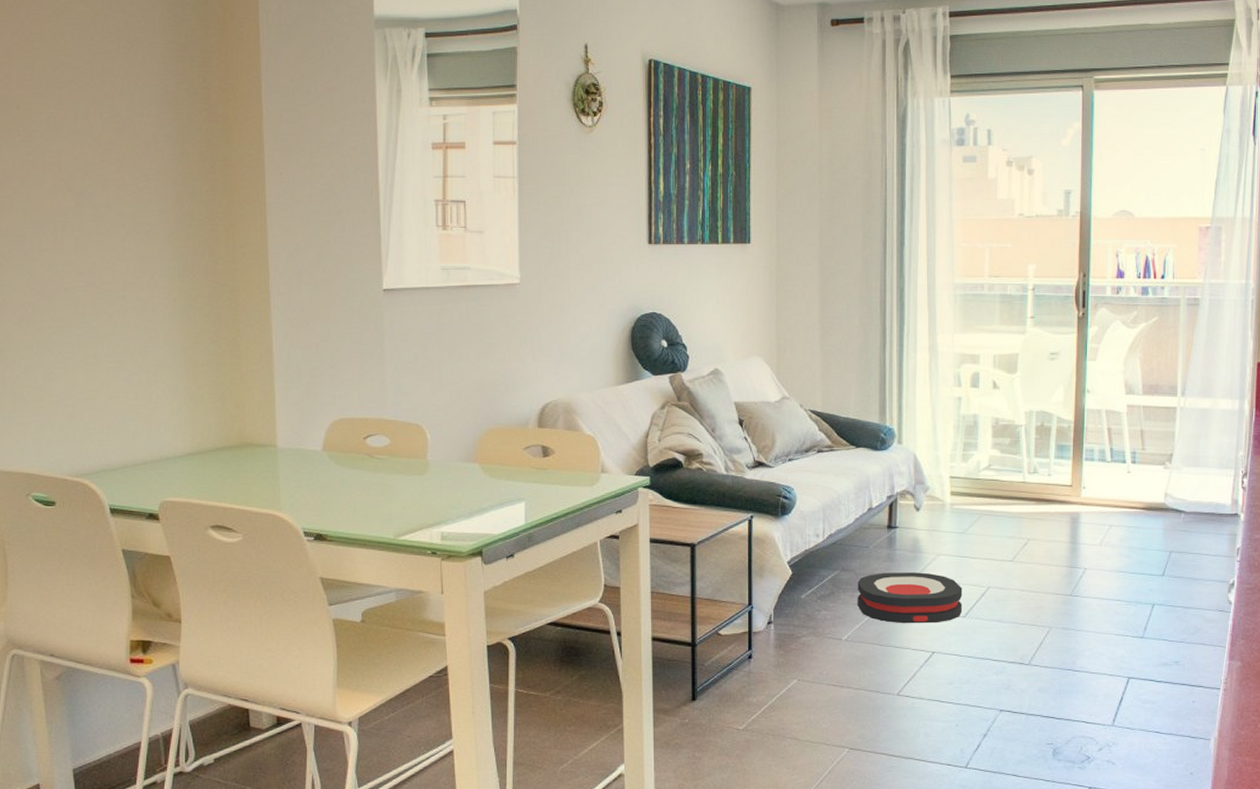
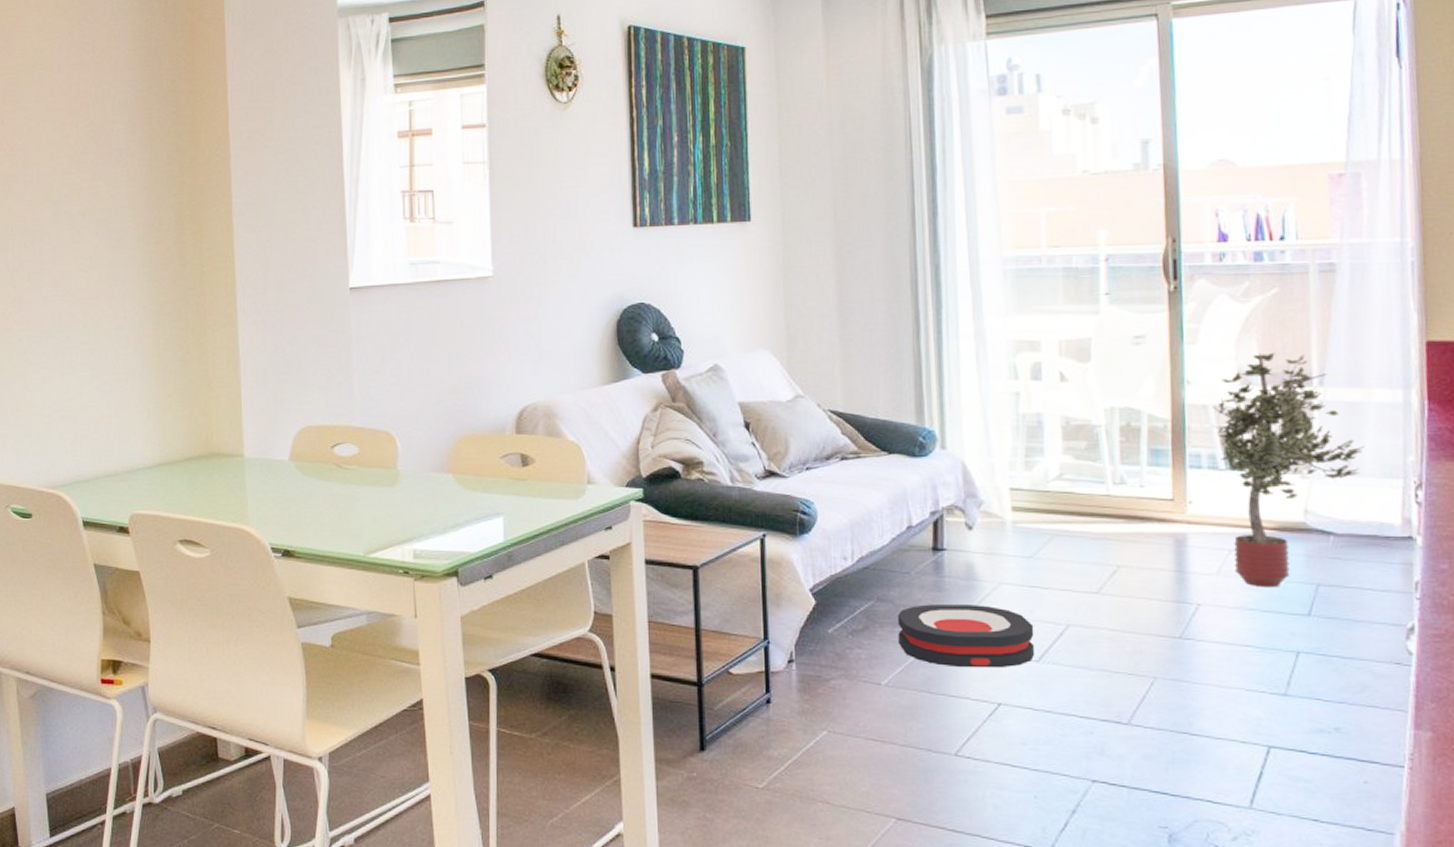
potted tree: none [1104,368,1210,555] -> present [1212,352,1364,588]

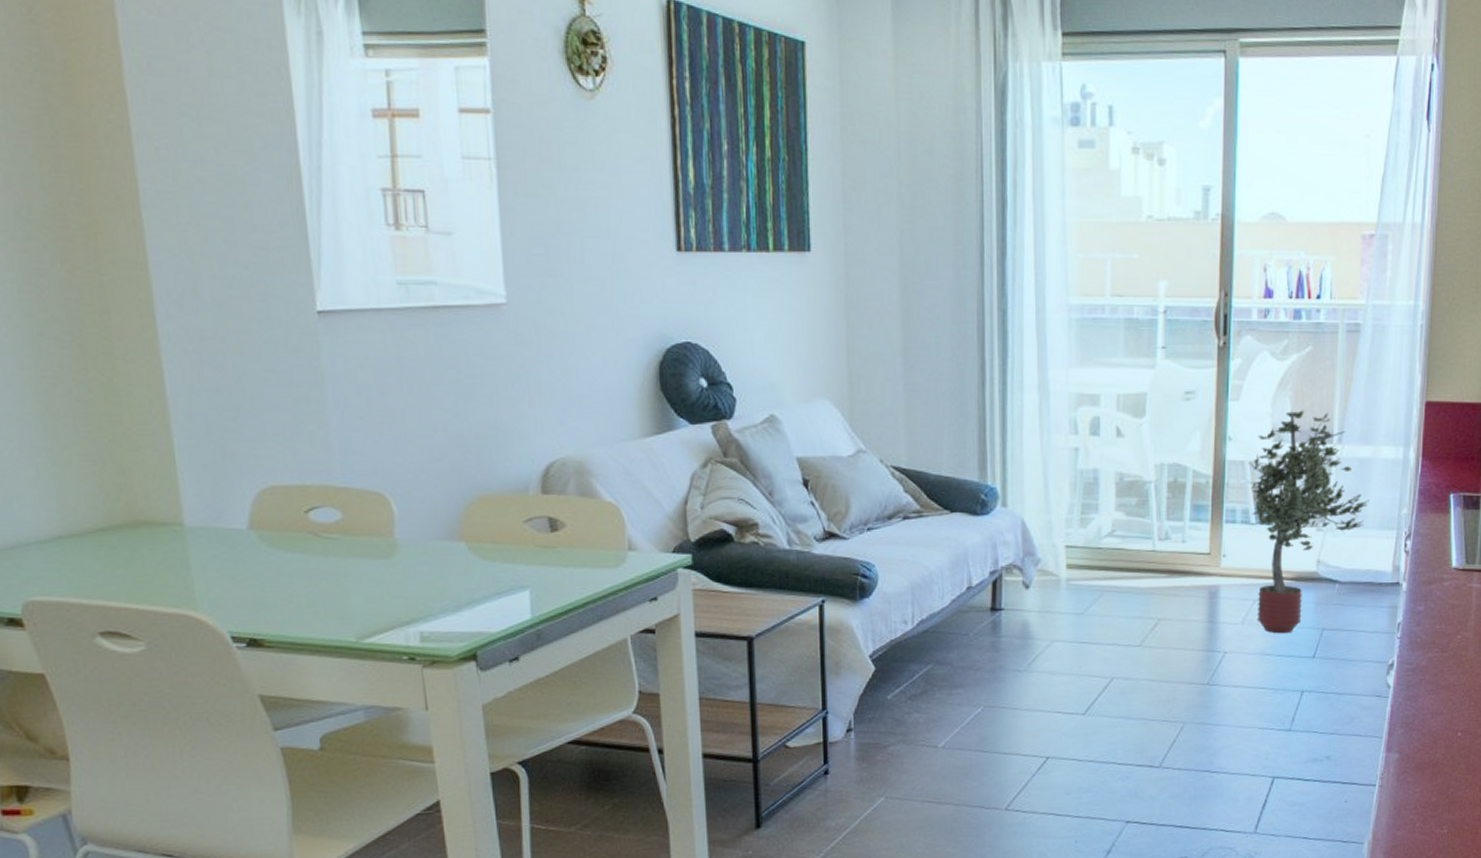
robot vacuum: present [897,604,1035,668] -> none [955,663,1082,726]

